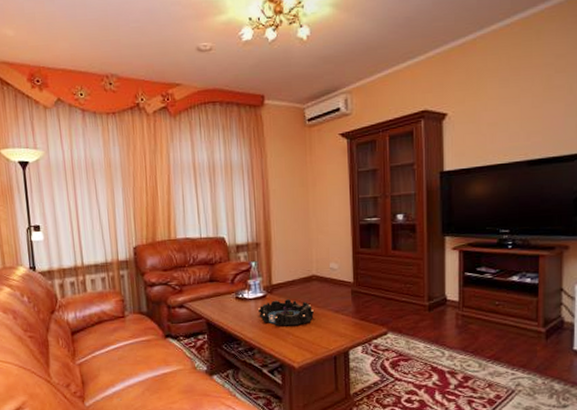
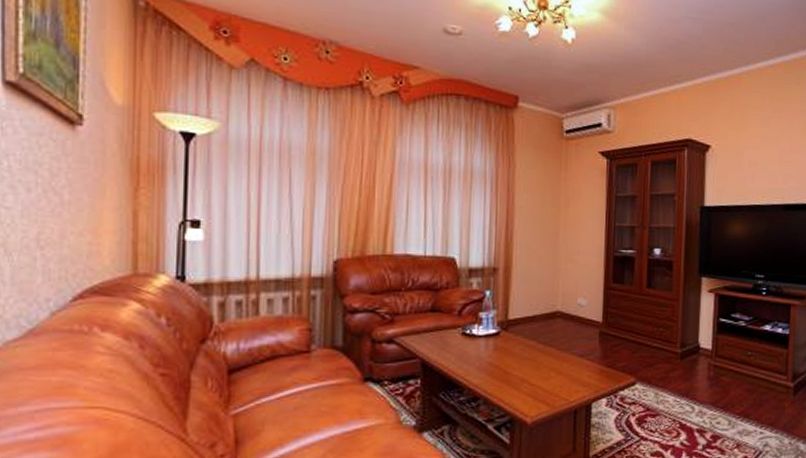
decorative bowl: present [258,298,314,326] -> none [489,337,555,372]

